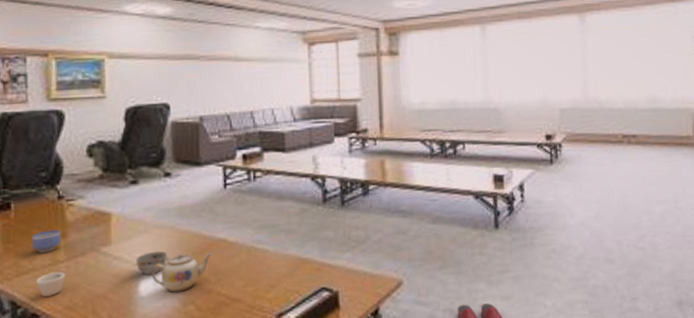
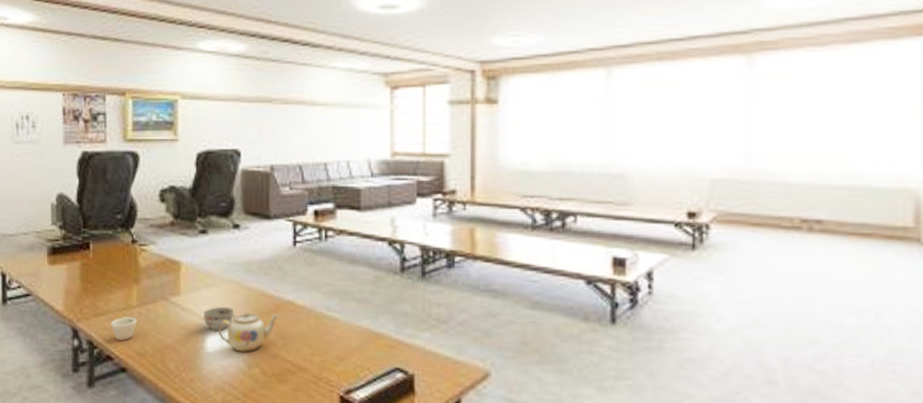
bowl: present [31,230,61,253] -> none [107,274,134,296]

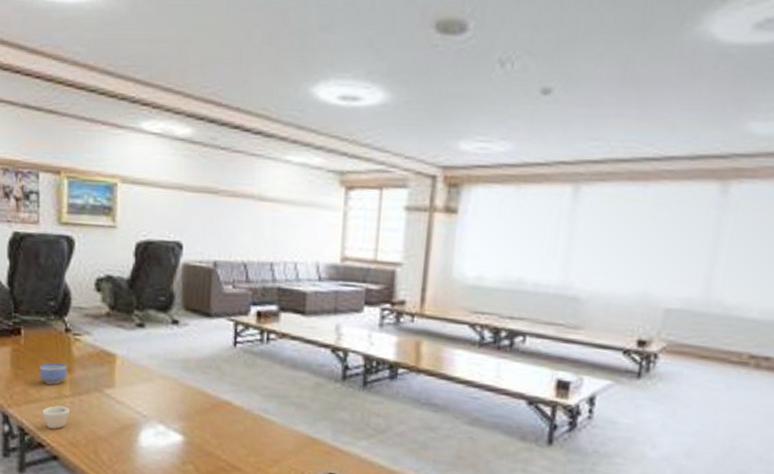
bowl: none [107,274,134,296] -> present [39,362,67,385]
teacup: present [203,306,237,331] -> none [138,401,173,426]
teapot: present [218,311,279,354] -> none [152,408,216,450]

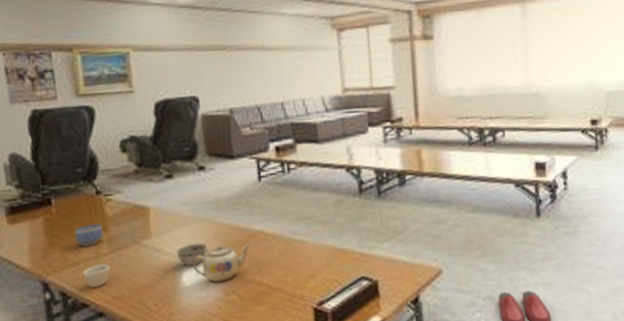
teacup: none [138,401,173,426] -> present [177,243,211,267]
teapot: none [152,408,216,450] -> present [193,244,251,283]

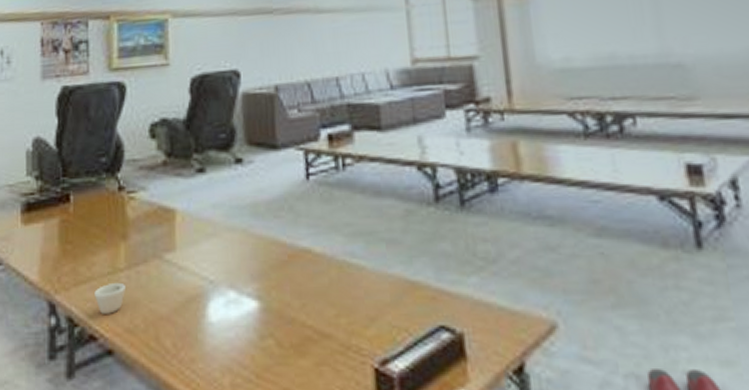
bowl: present [74,224,103,246] -> none [90,229,121,257]
teacup: present [177,243,211,267] -> none [204,261,244,294]
teapot: present [193,244,251,283] -> none [222,266,294,321]

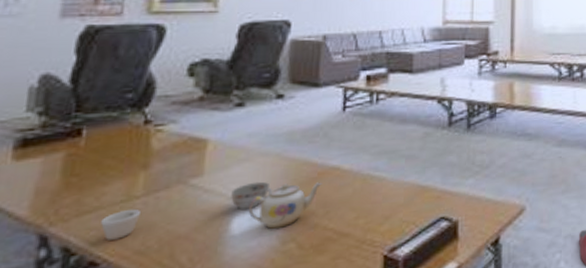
teacup: none [204,261,244,294] -> present [231,181,273,211]
teapot: none [222,266,294,321] -> present [248,182,322,230]

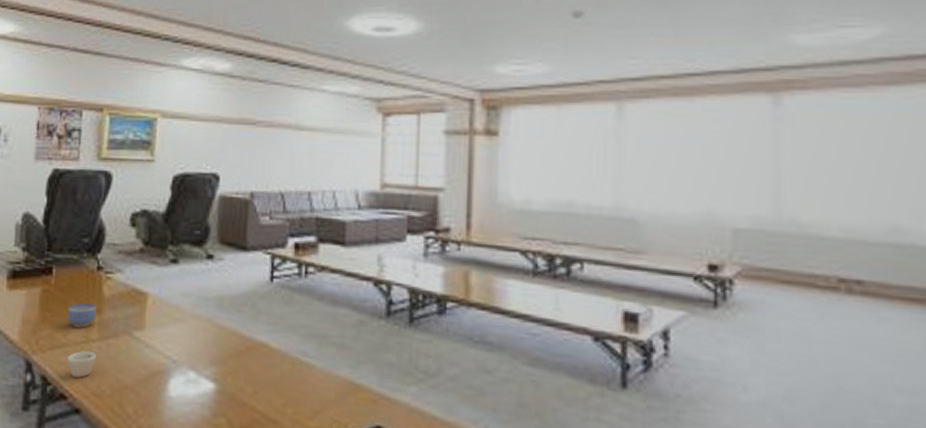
bowl: none [101,159,142,187] -> present [67,303,97,328]
teacup: present [231,181,273,211] -> none [168,345,205,373]
teapot: present [248,182,322,230] -> none [183,352,251,400]

